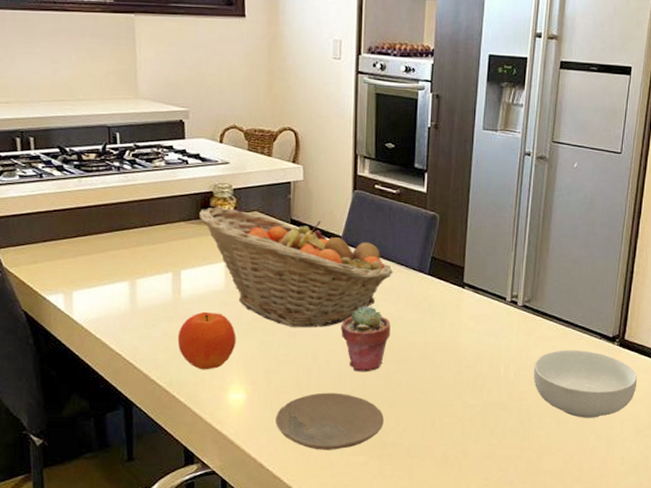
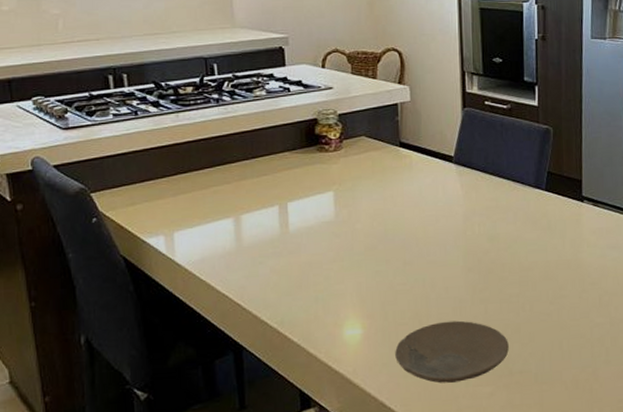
fruit: present [177,313,236,370] -> none [287,245,349,307]
fruit basket: present [199,208,393,327] -> none [304,135,509,255]
potted succulent: present [341,306,391,372] -> none [458,227,510,297]

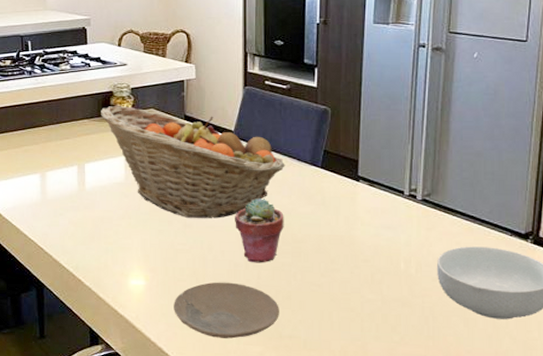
fruit basket: none [304,135,509,255] -> present [101,106,285,219]
potted succulent: none [458,227,510,297] -> present [235,198,284,263]

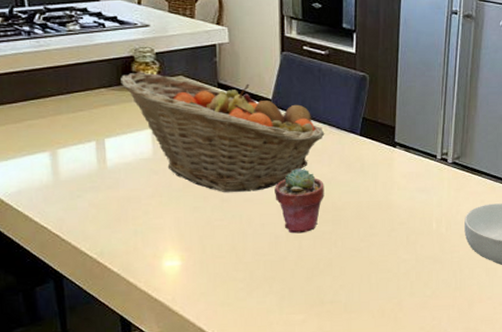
plate: present [174,282,279,339] -> none [213,255,321,311]

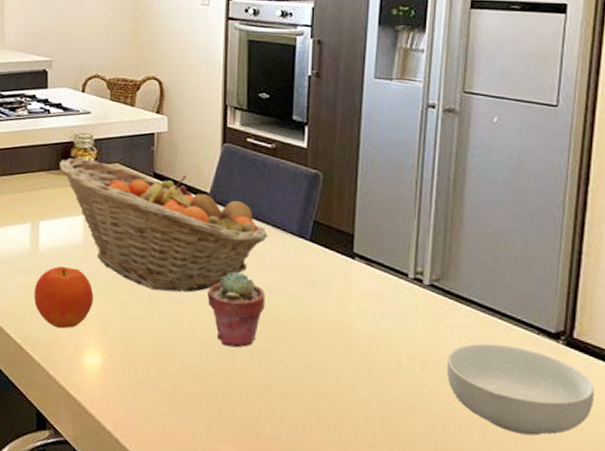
fruit: none [106,181,168,239] -> present [34,267,94,329]

